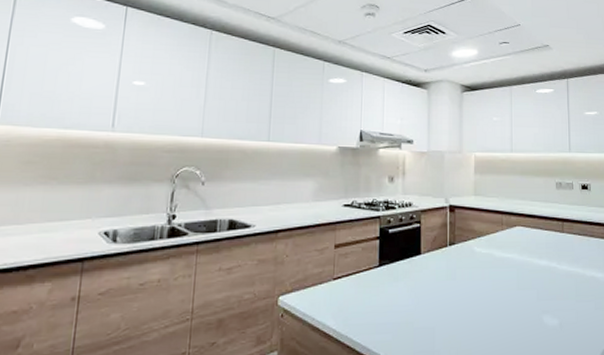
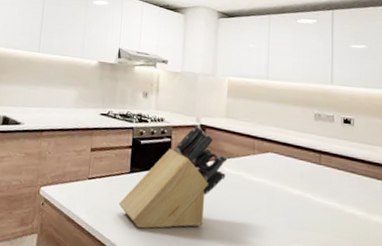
knife block: none [368,206,478,325] -> present [118,125,228,229]

